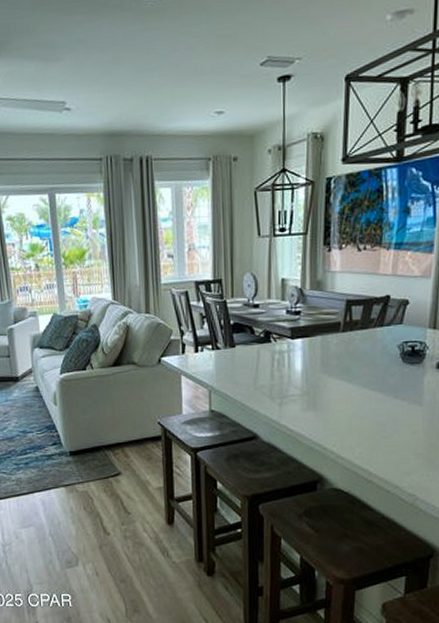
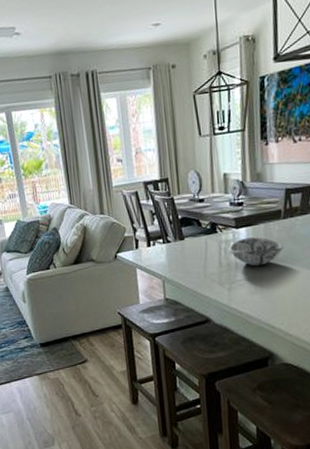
decorative bowl: none [282,350,341,382] -> present [229,237,284,267]

